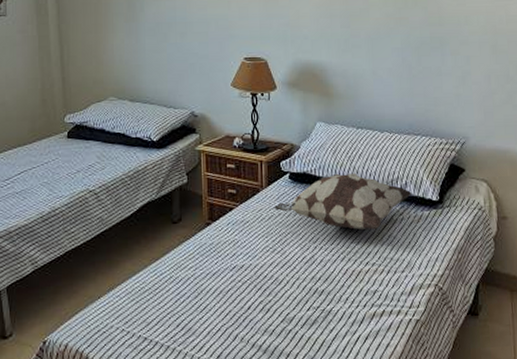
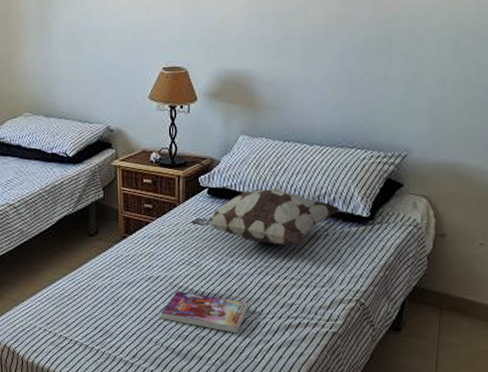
book: none [246,281,335,326] -> present [161,291,250,334]

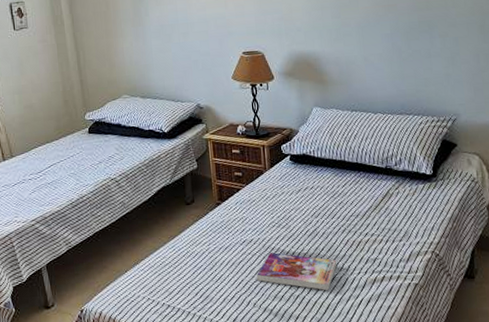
decorative pillow: present [191,188,340,246] -> none [278,152,407,204]

